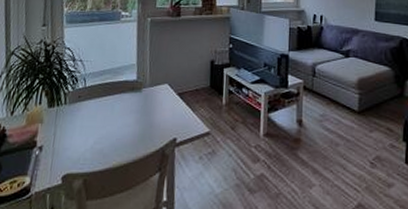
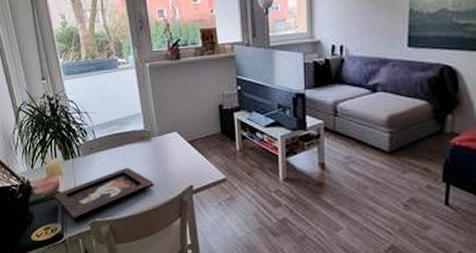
decorative tray: none [29,118,138,175] -> present [54,168,154,222]

